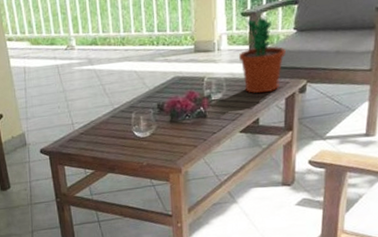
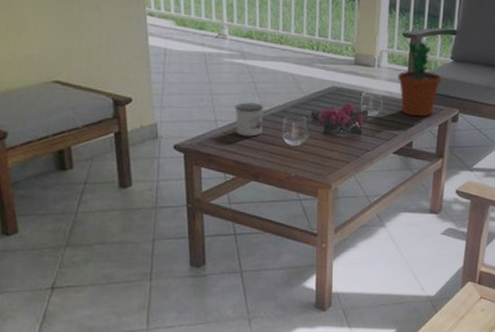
mug: none [87,103,114,135] -> present [235,102,264,137]

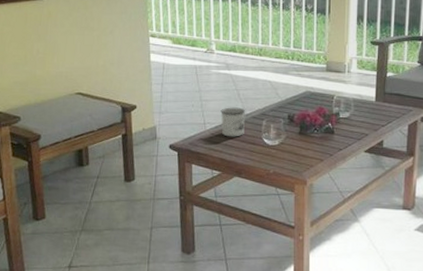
flower pot: present [397,40,442,117] -> none [366,46,410,118]

